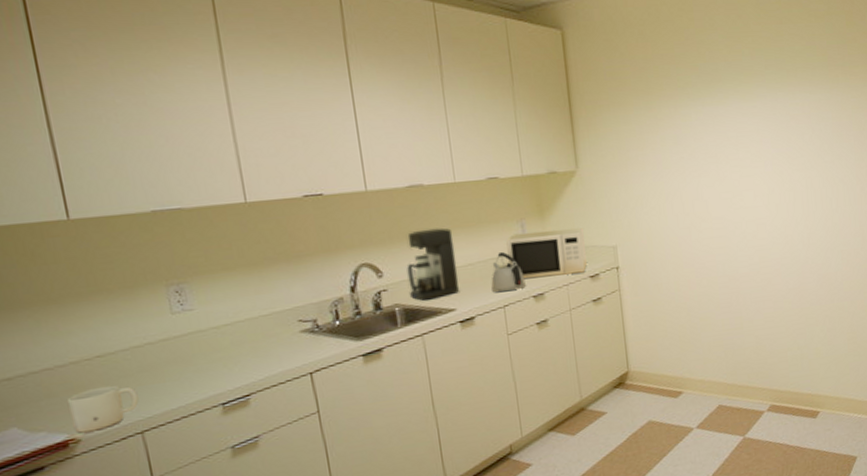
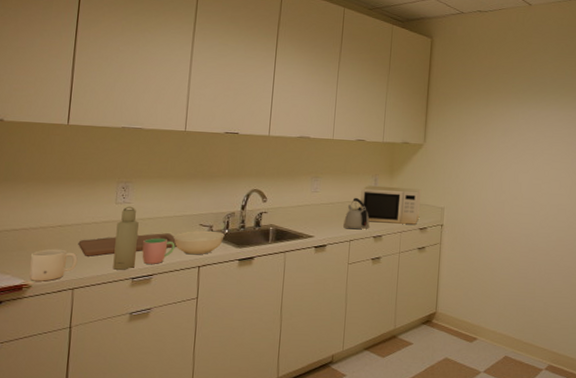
cutting board: none [132,339,273,389] -> present [78,233,177,256]
bottle: none [181,313,223,398] -> present [113,206,139,270]
cup: none [225,346,272,383] -> present [142,237,175,264]
bowl: none [266,325,337,361] -> present [173,230,225,255]
coffee maker: present [407,228,460,300] -> none [283,171,324,226]

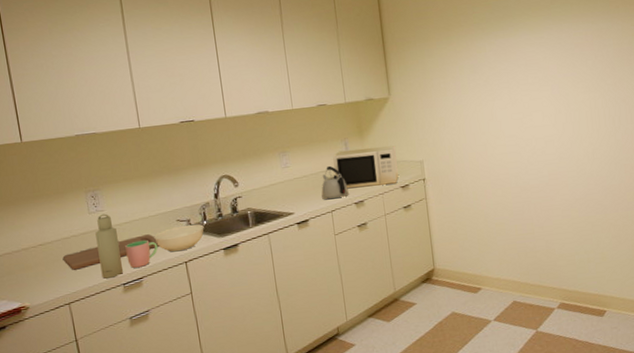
mug: present [29,248,78,282] -> none [20,266,67,302]

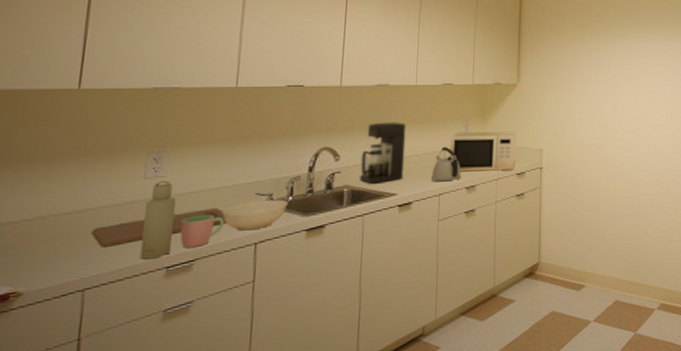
coffee maker: none [256,146,297,206] -> present [360,122,407,184]

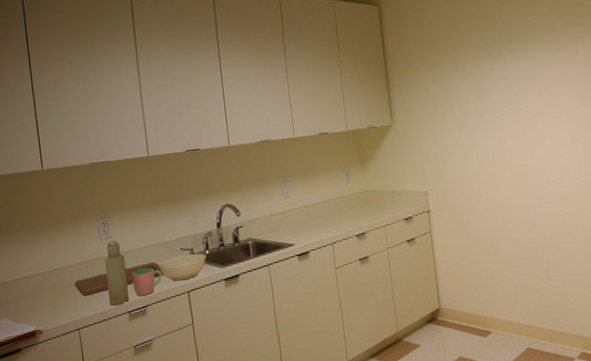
coffee maker: present [360,122,407,184] -> none [258,175,298,236]
kettle: present [431,147,461,182] -> none [322,196,350,232]
microwave: present [450,131,516,172] -> none [334,175,402,220]

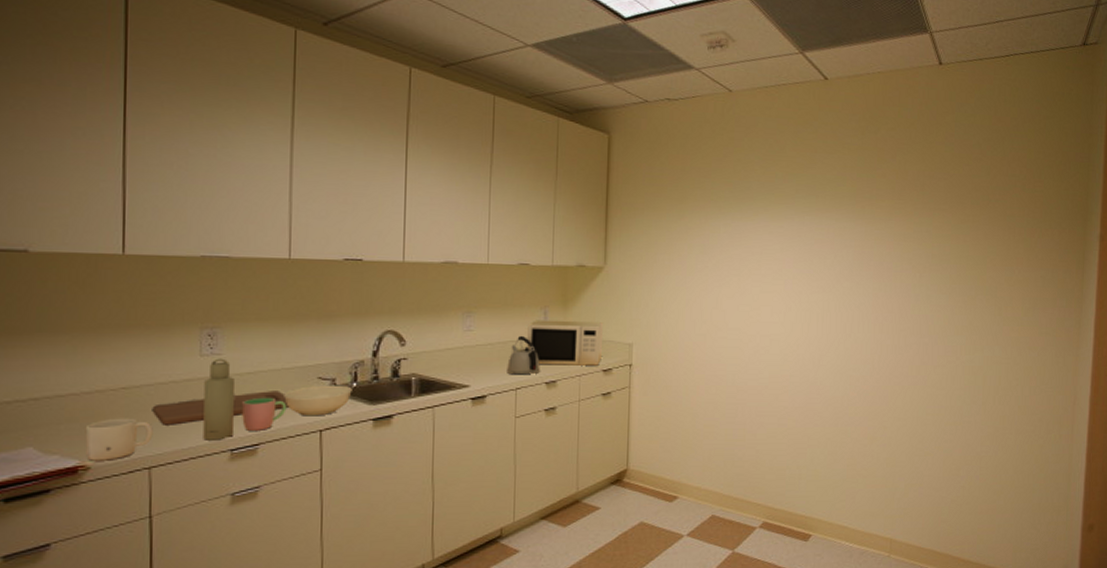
mug: none [36,292,78,326] -> present [85,418,153,461]
kettle: none [322,196,350,232] -> present [507,336,540,375]
microwave: none [334,175,402,220] -> present [527,320,603,366]

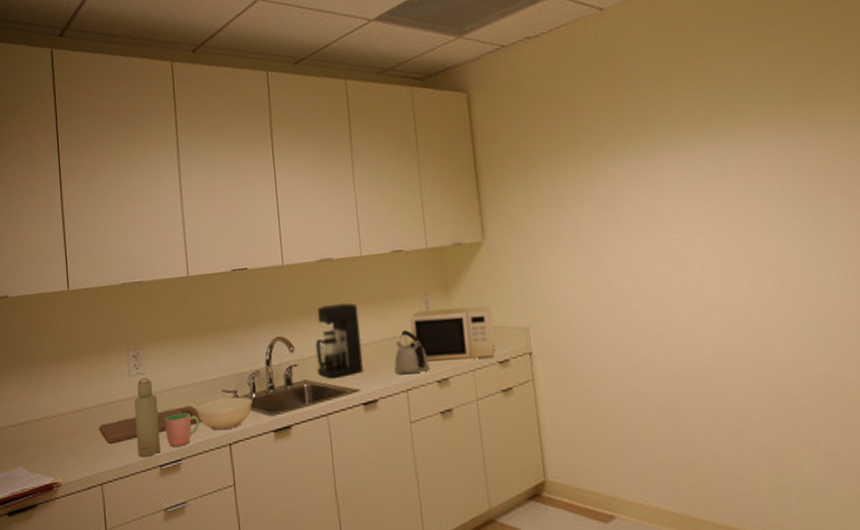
mug: present [85,418,153,461] -> none [55,437,102,478]
coffee maker: none [428,305,478,373] -> present [315,303,364,378]

